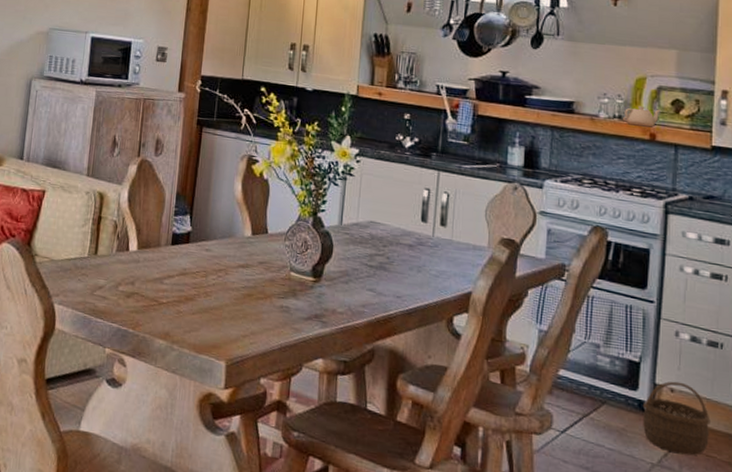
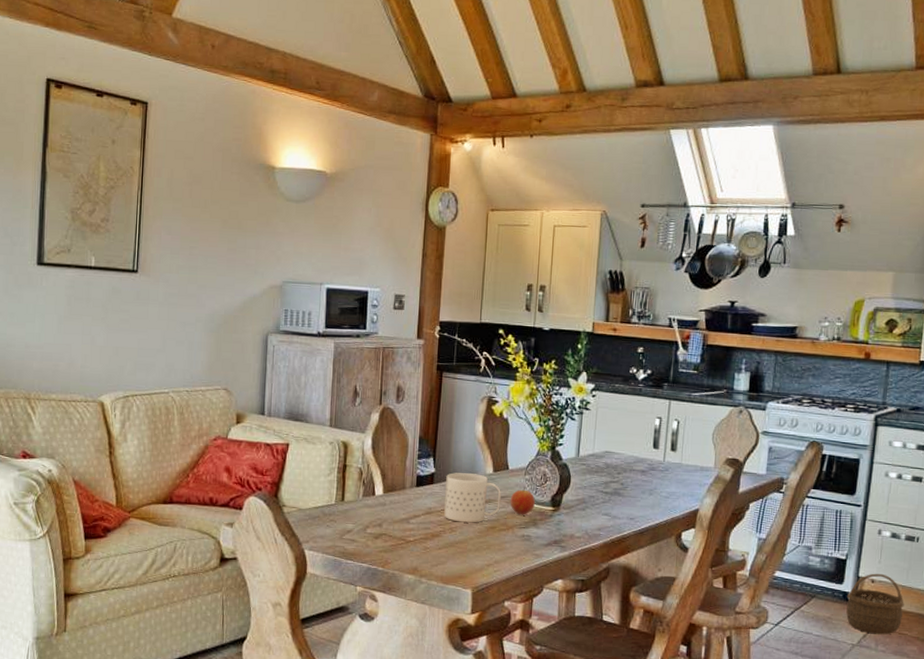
mug: none [199,232,259,289] -> present [444,472,501,523]
fruit: none [268,254,295,284] -> present [510,487,535,515]
teapot: present [623,106,662,128] -> none [841,327,877,347]

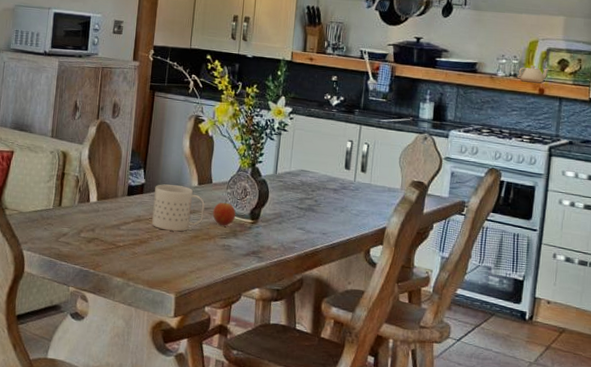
teapot: none [841,327,877,347] -> present [517,65,550,84]
wicker basket: present [846,573,904,635] -> none [524,294,579,354]

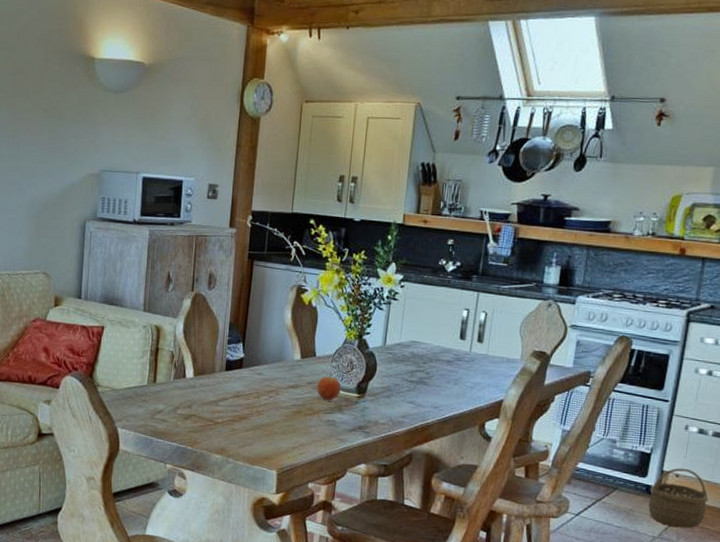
mug: present [152,184,205,232] -> none [252,358,308,407]
teapot: present [517,65,550,84] -> none [656,223,694,243]
wicker basket: none [524,294,579,354] -> present [648,468,709,528]

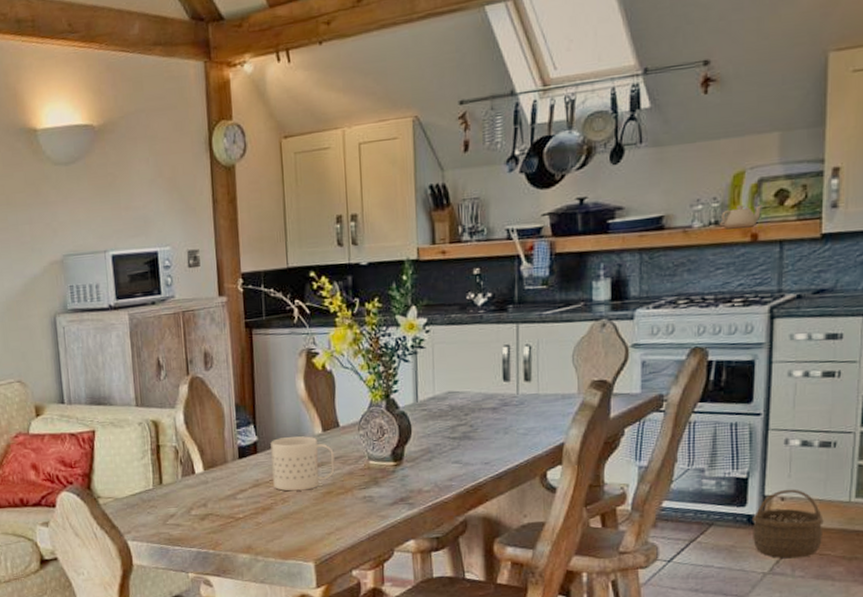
mug: none [252,358,308,407] -> present [270,436,335,492]
fruit: present [316,374,341,401] -> none [345,444,374,475]
teapot: none [656,223,694,243] -> present [720,204,764,229]

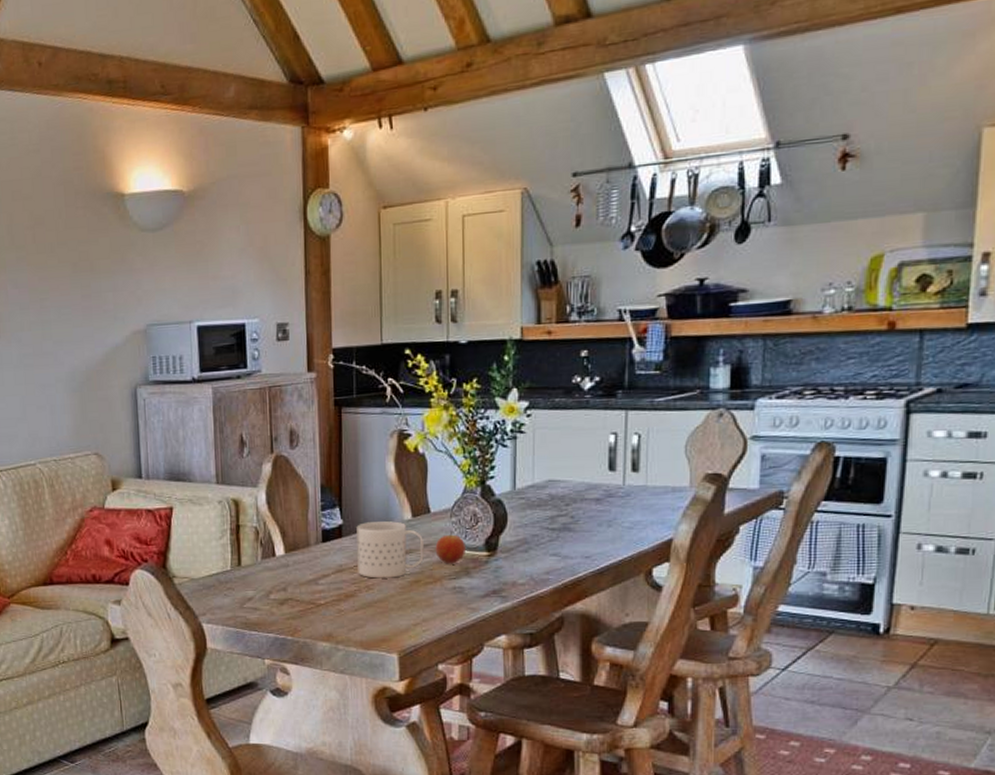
fruit: none [345,444,374,475] -> present [435,531,465,564]
teapot: present [720,204,764,229] -> none [854,290,904,316]
wicker basket: present [751,489,824,559] -> none [876,598,958,673]

